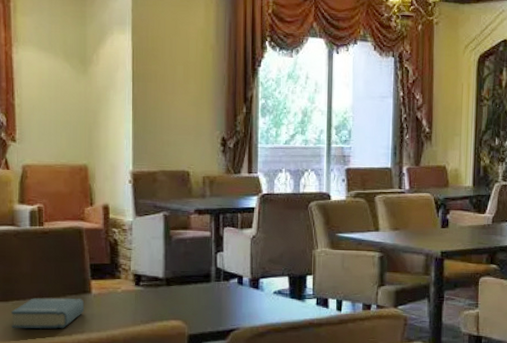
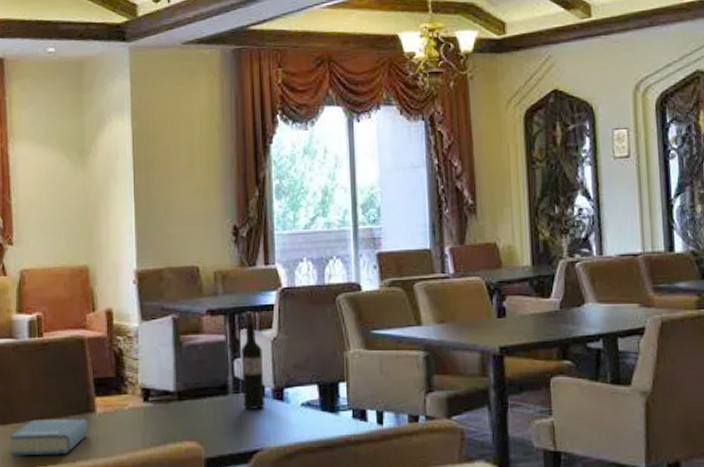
wine bottle: none [223,212,243,295] -> present [241,311,265,409]

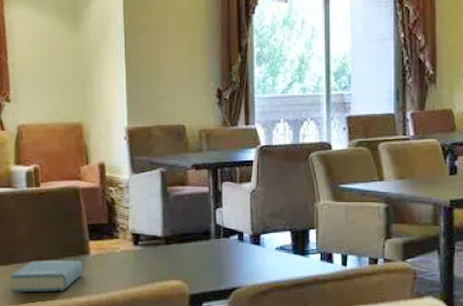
wine bottle: present [241,311,265,409] -> none [222,166,243,252]

